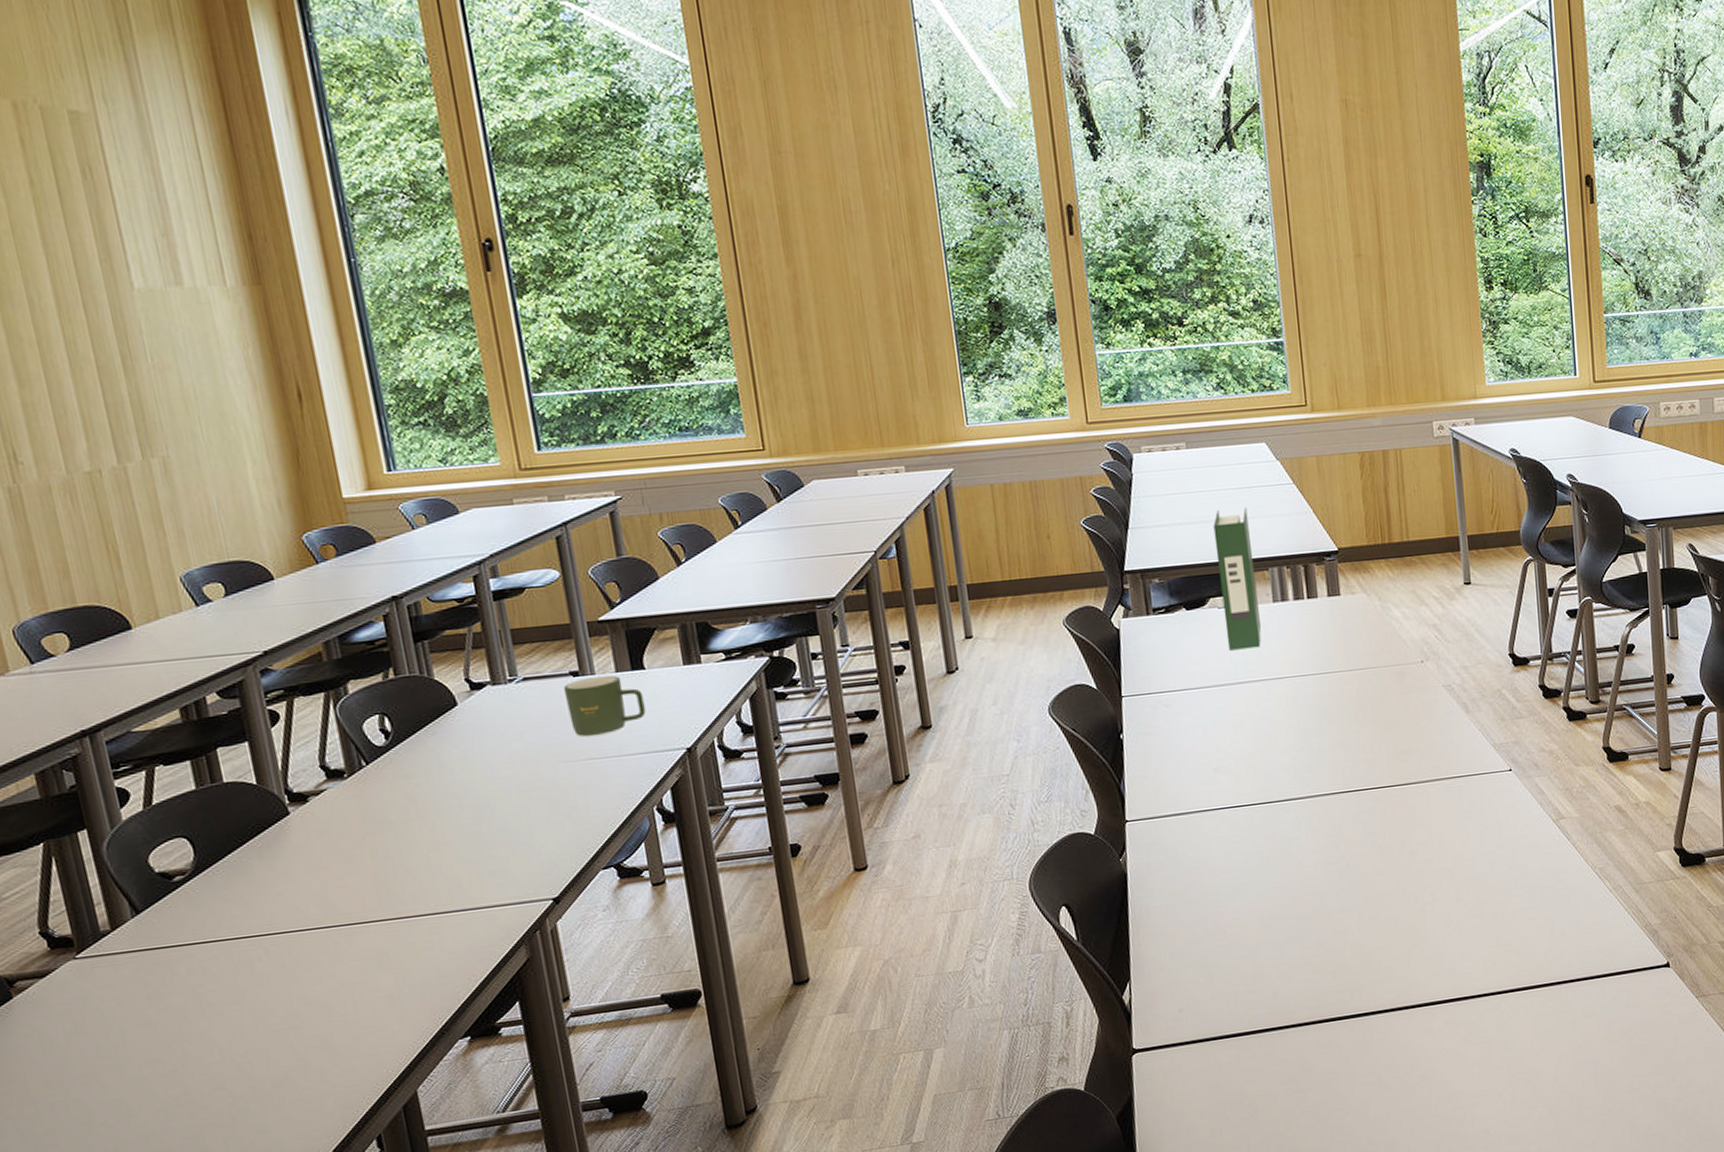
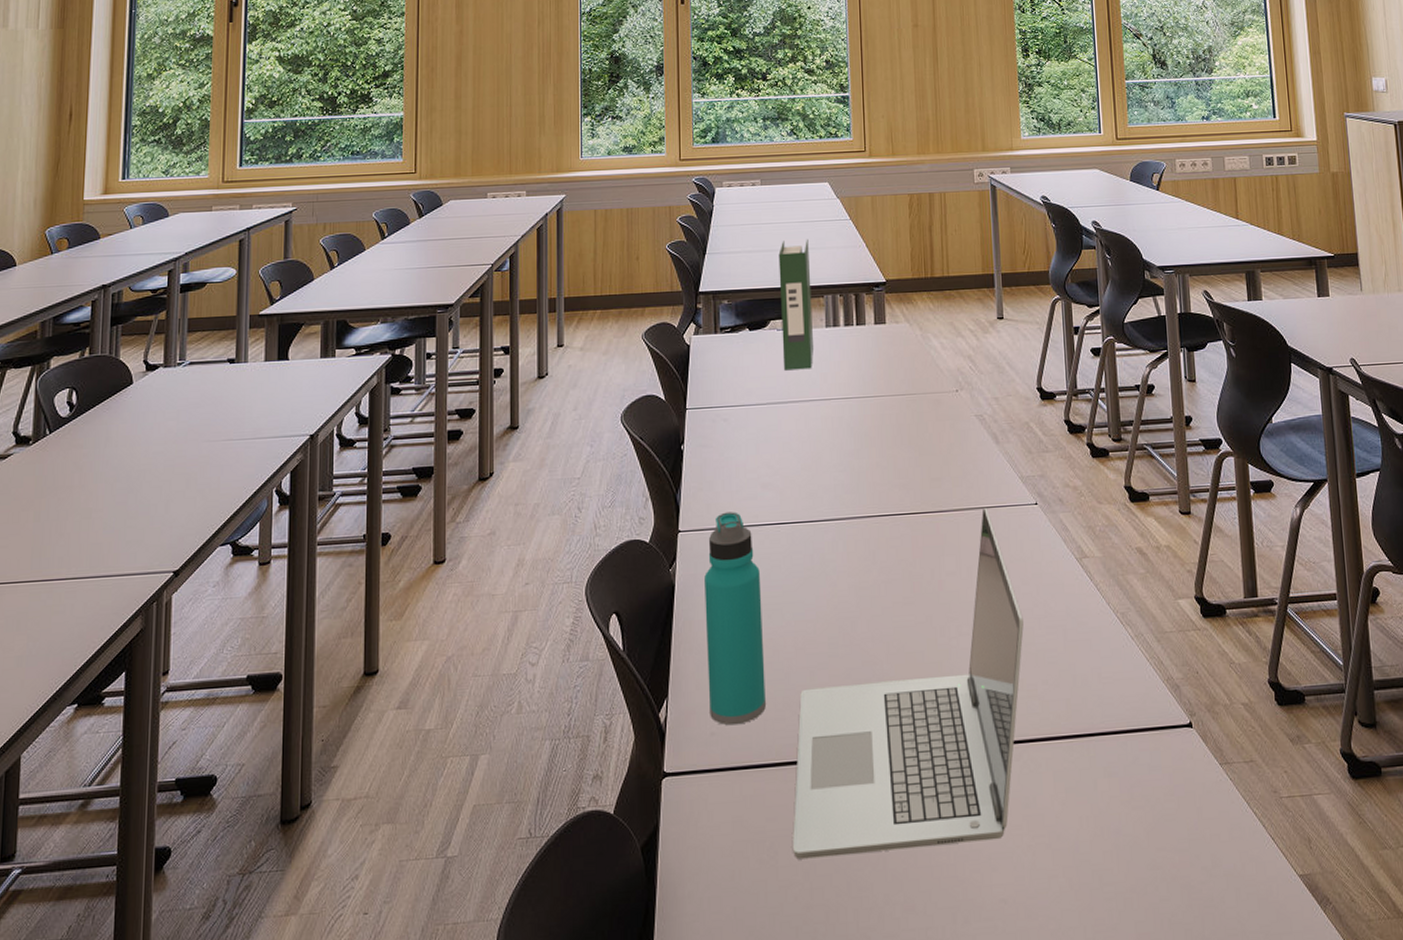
mug: present [563,675,646,738] -> none [219,364,283,421]
water bottle: none [1158,798,1235,1002] -> present [704,512,766,726]
laptop: none [1270,777,1500,1114] -> present [792,508,1024,860]

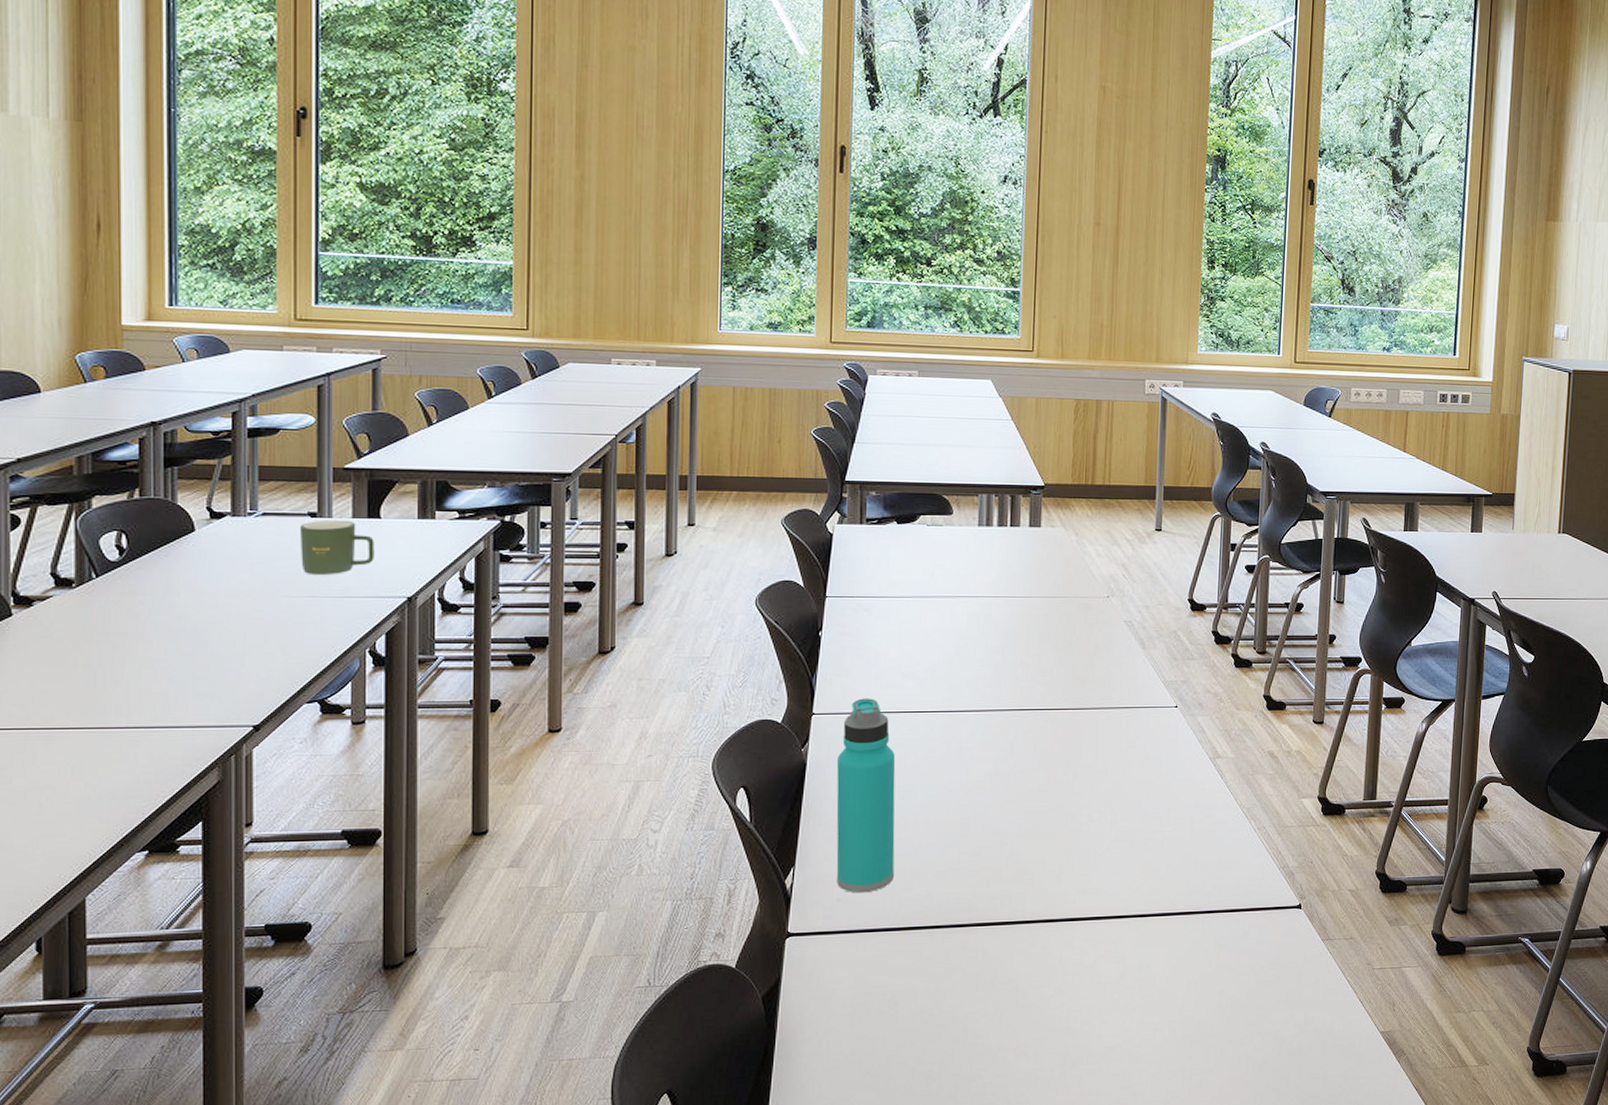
mug: none [219,364,283,421] -> present [299,520,375,577]
binder: present [778,238,814,371] -> none [931,436,966,566]
laptop: present [792,508,1024,860] -> none [912,708,1153,1011]

